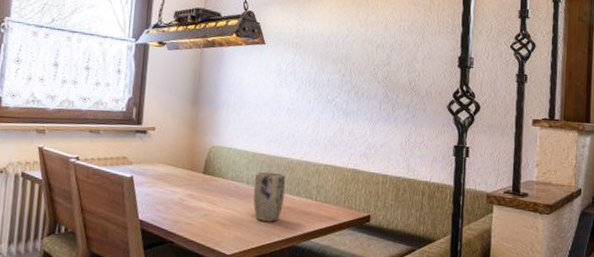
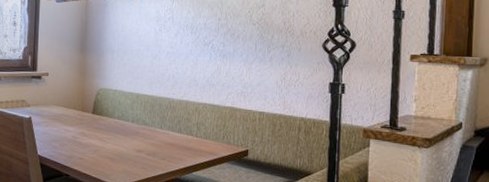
plant pot: present [253,171,286,222] -> none [138,111,168,157]

